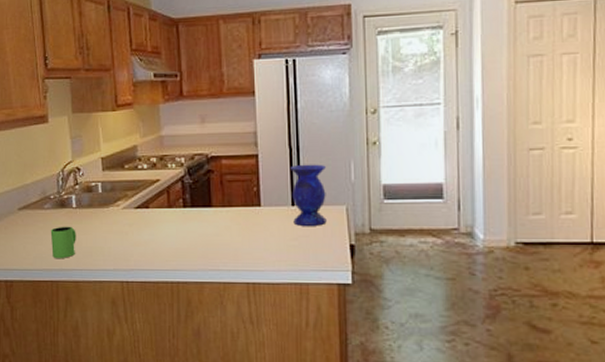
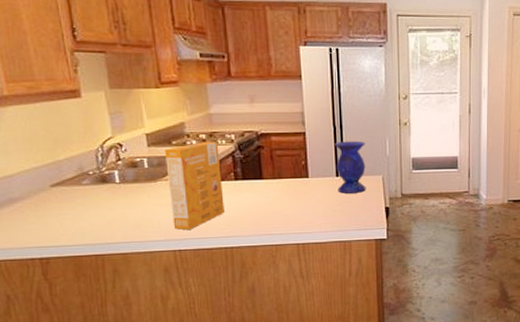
mug: present [50,226,76,258] -> none [91,201,122,233]
box: none [117,166,172,259] -> present [164,142,224,230]

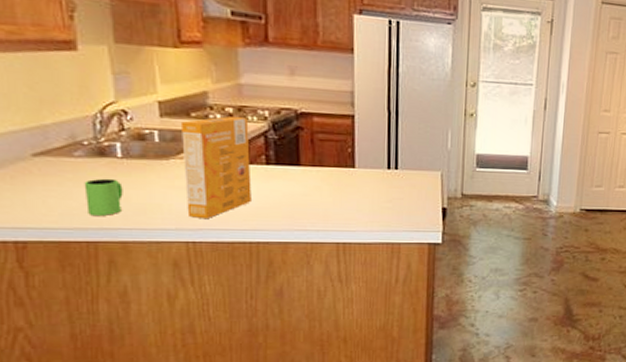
mug: none [91,201,122,233] -> present [84,178,123,216]
vase: present [334,141,366,193] -> none [387,129,424,189]

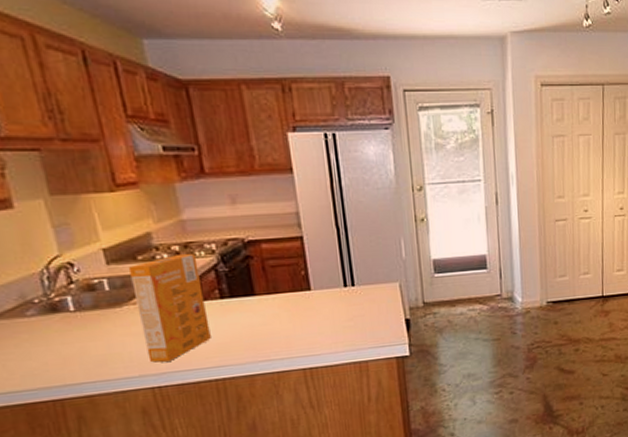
mug: present [84,178,123,216] -> none [40,333,83,373]

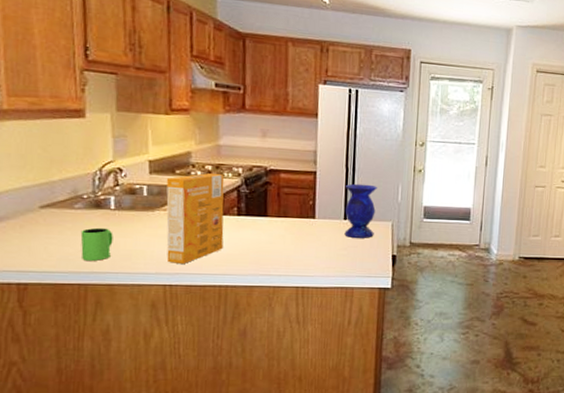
mug: none [40,333,83,373] -> present [80,227,113,261]
vase: none [339,243,381,306] -> present [344,183,377,238]

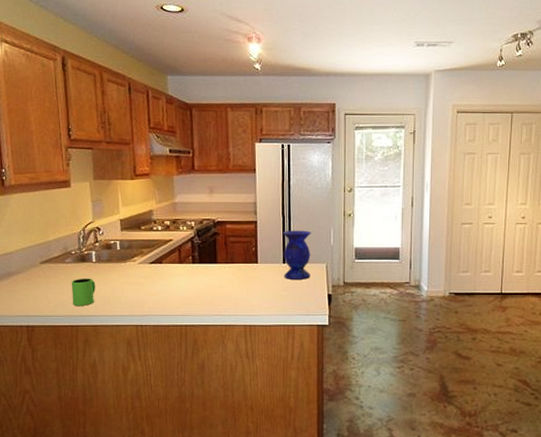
box: present [166,173,225,264] -> none [134,228,182,307]

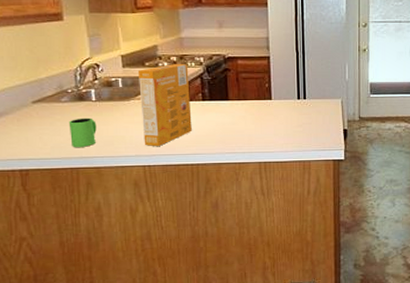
box: none [134,228,182,307] -> present [137,64,192,146]
vase: present [282,230,311,280] -> none [296,65,326,115]

